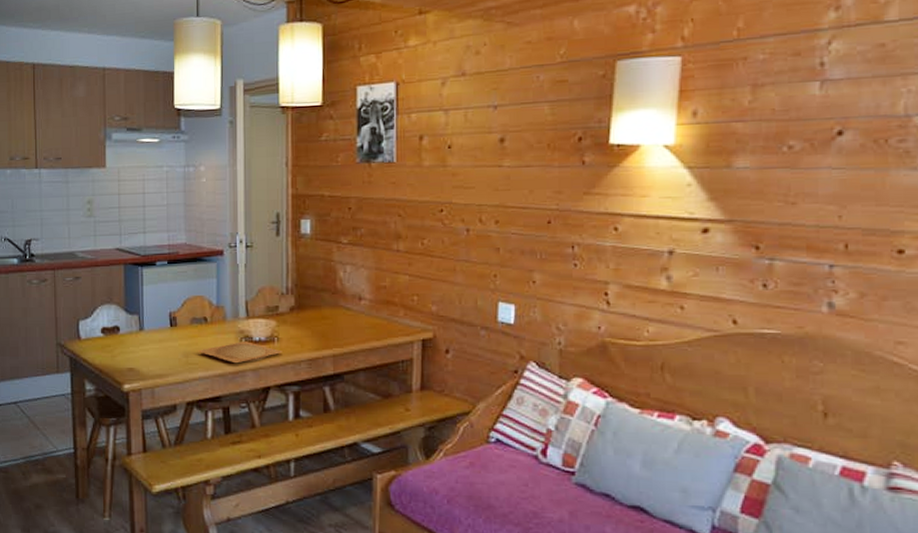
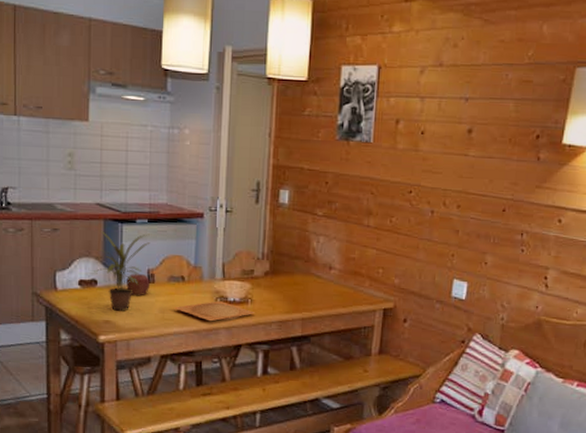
potted plant: none [116,275,171,358] -> present [94,229,151,311]
apple: none [149,318,172,341] -> present [126,274,150,296]

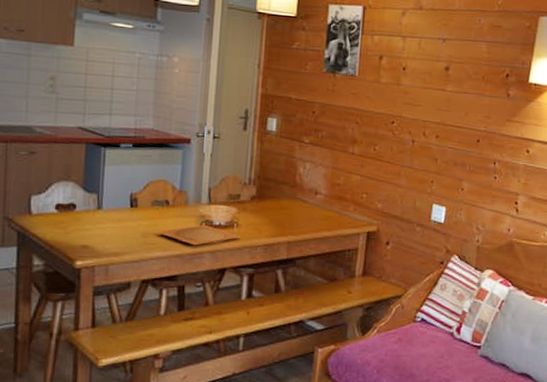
potted plant: present [94,229,151,311] -> none [73,153,135,236]
apple: present [126,274,150,296] -> none [107,198,132,221]

